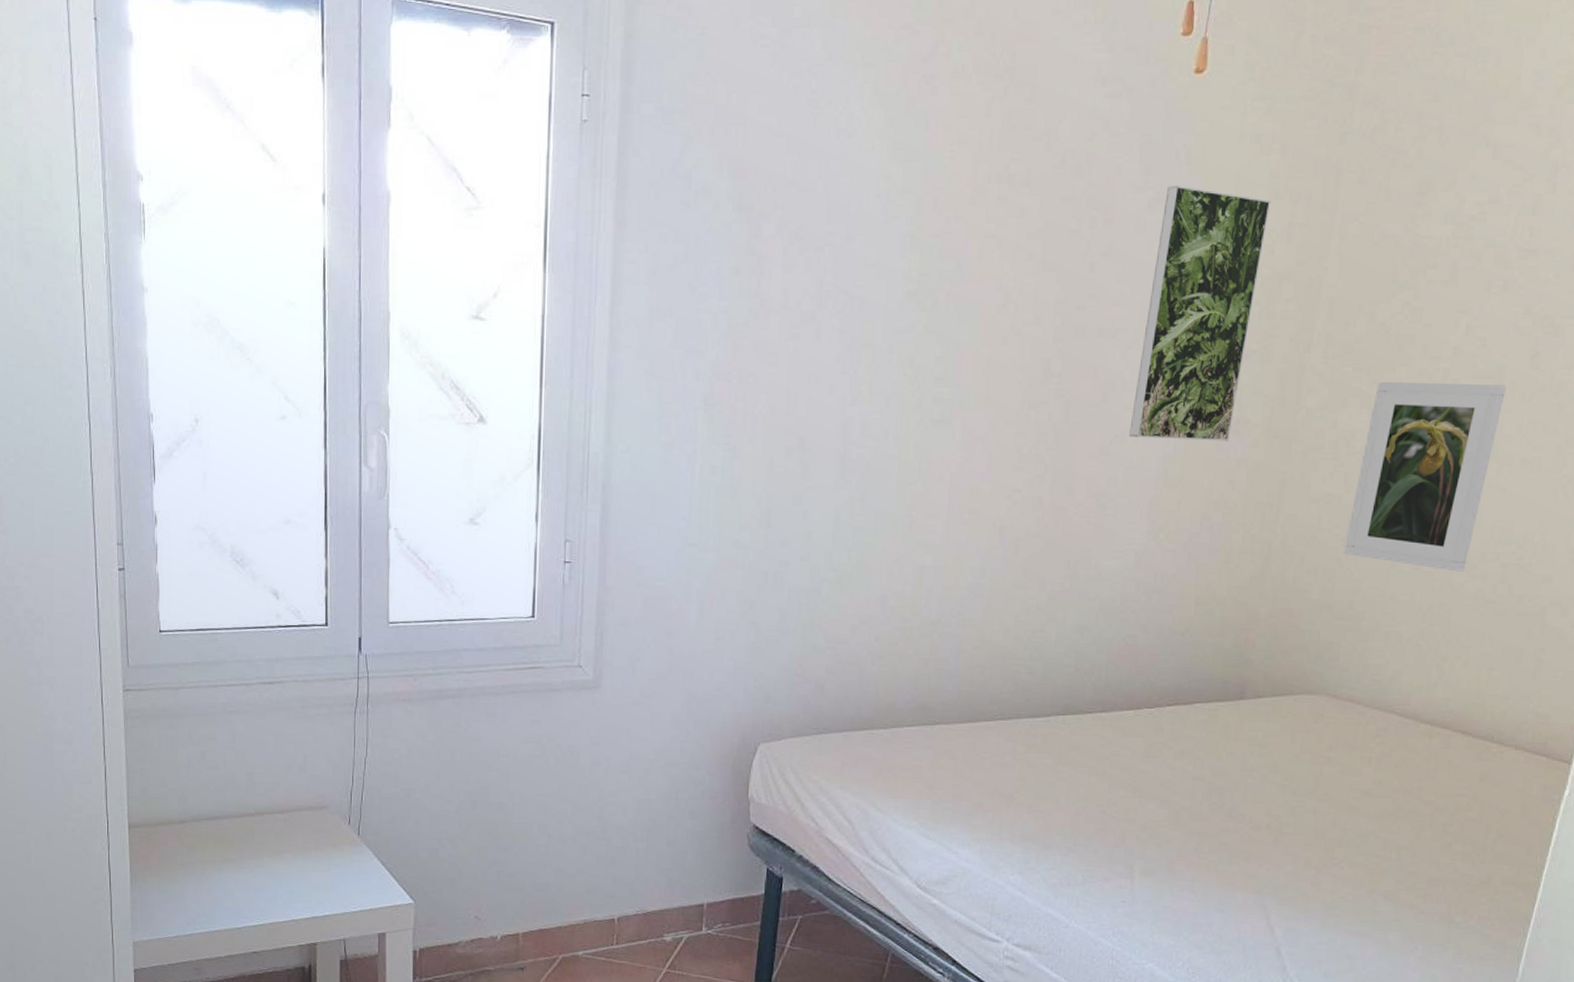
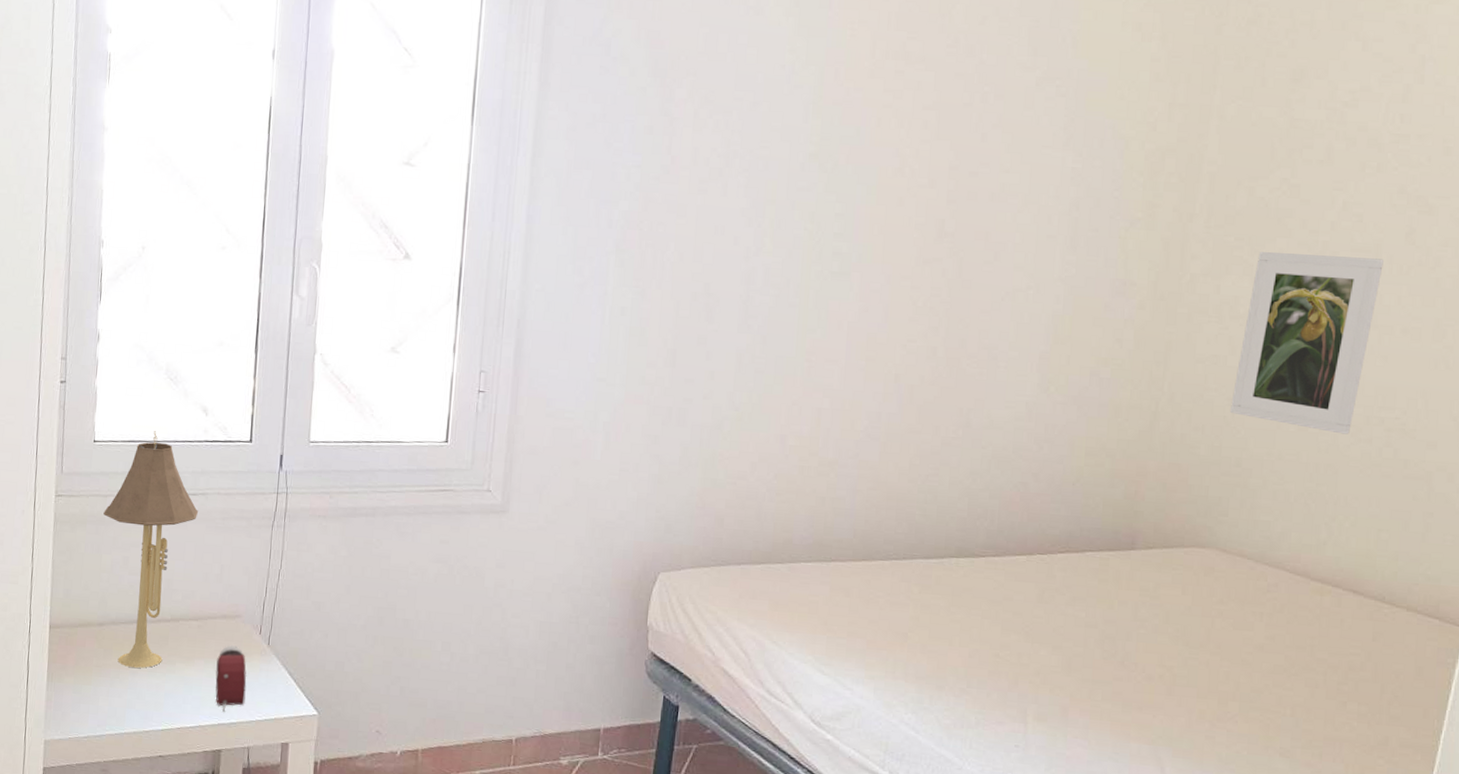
table lamp: none [176,618,276,865] -> present [103,431,199,668]
alarm clock: none [306,837,338,906] -> present [215,645,247,713]
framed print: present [1129,186,1271,441] -> none [1020,66,1153,302]

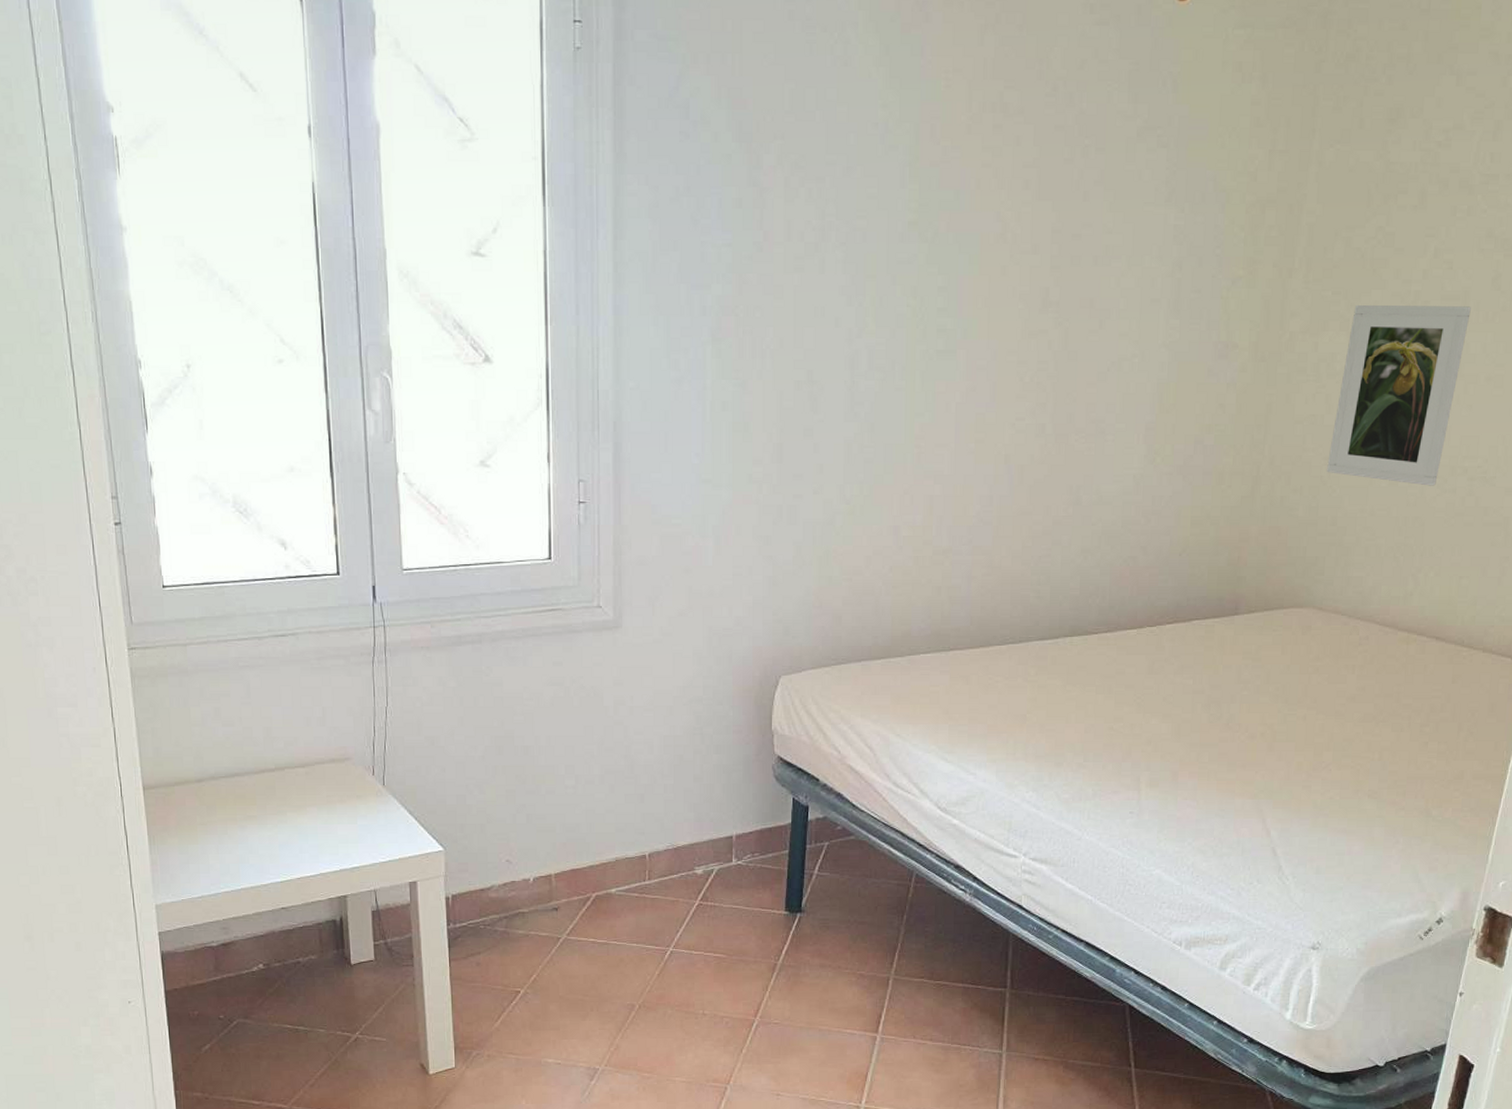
table lamp: present [103,431,199,668] -> none [185,570,291,821]
alarm clock: present [215,645,247,713] -> none [330,789,366,858]

